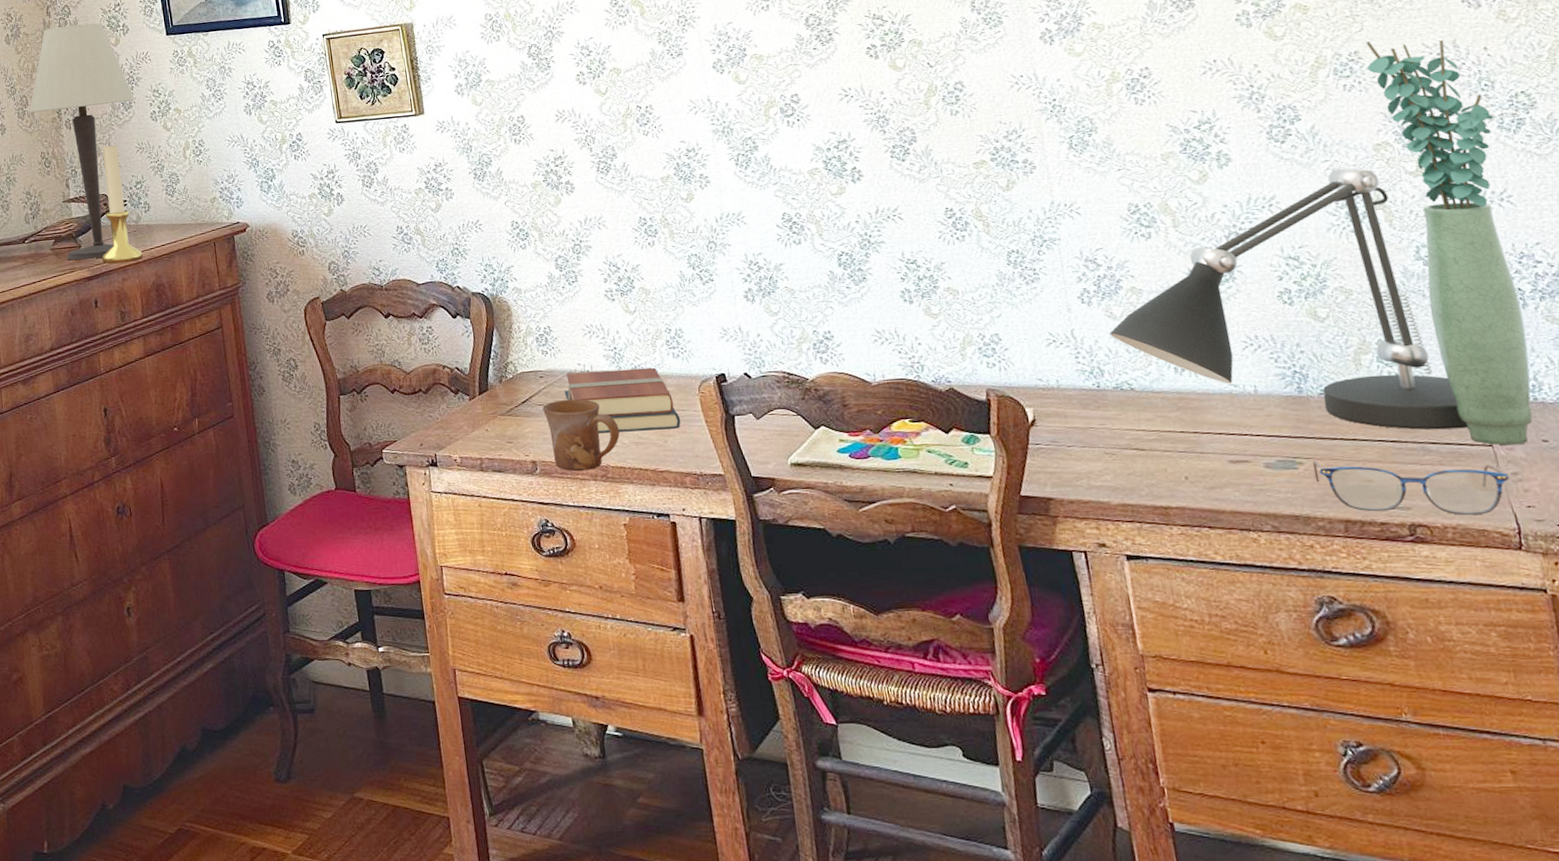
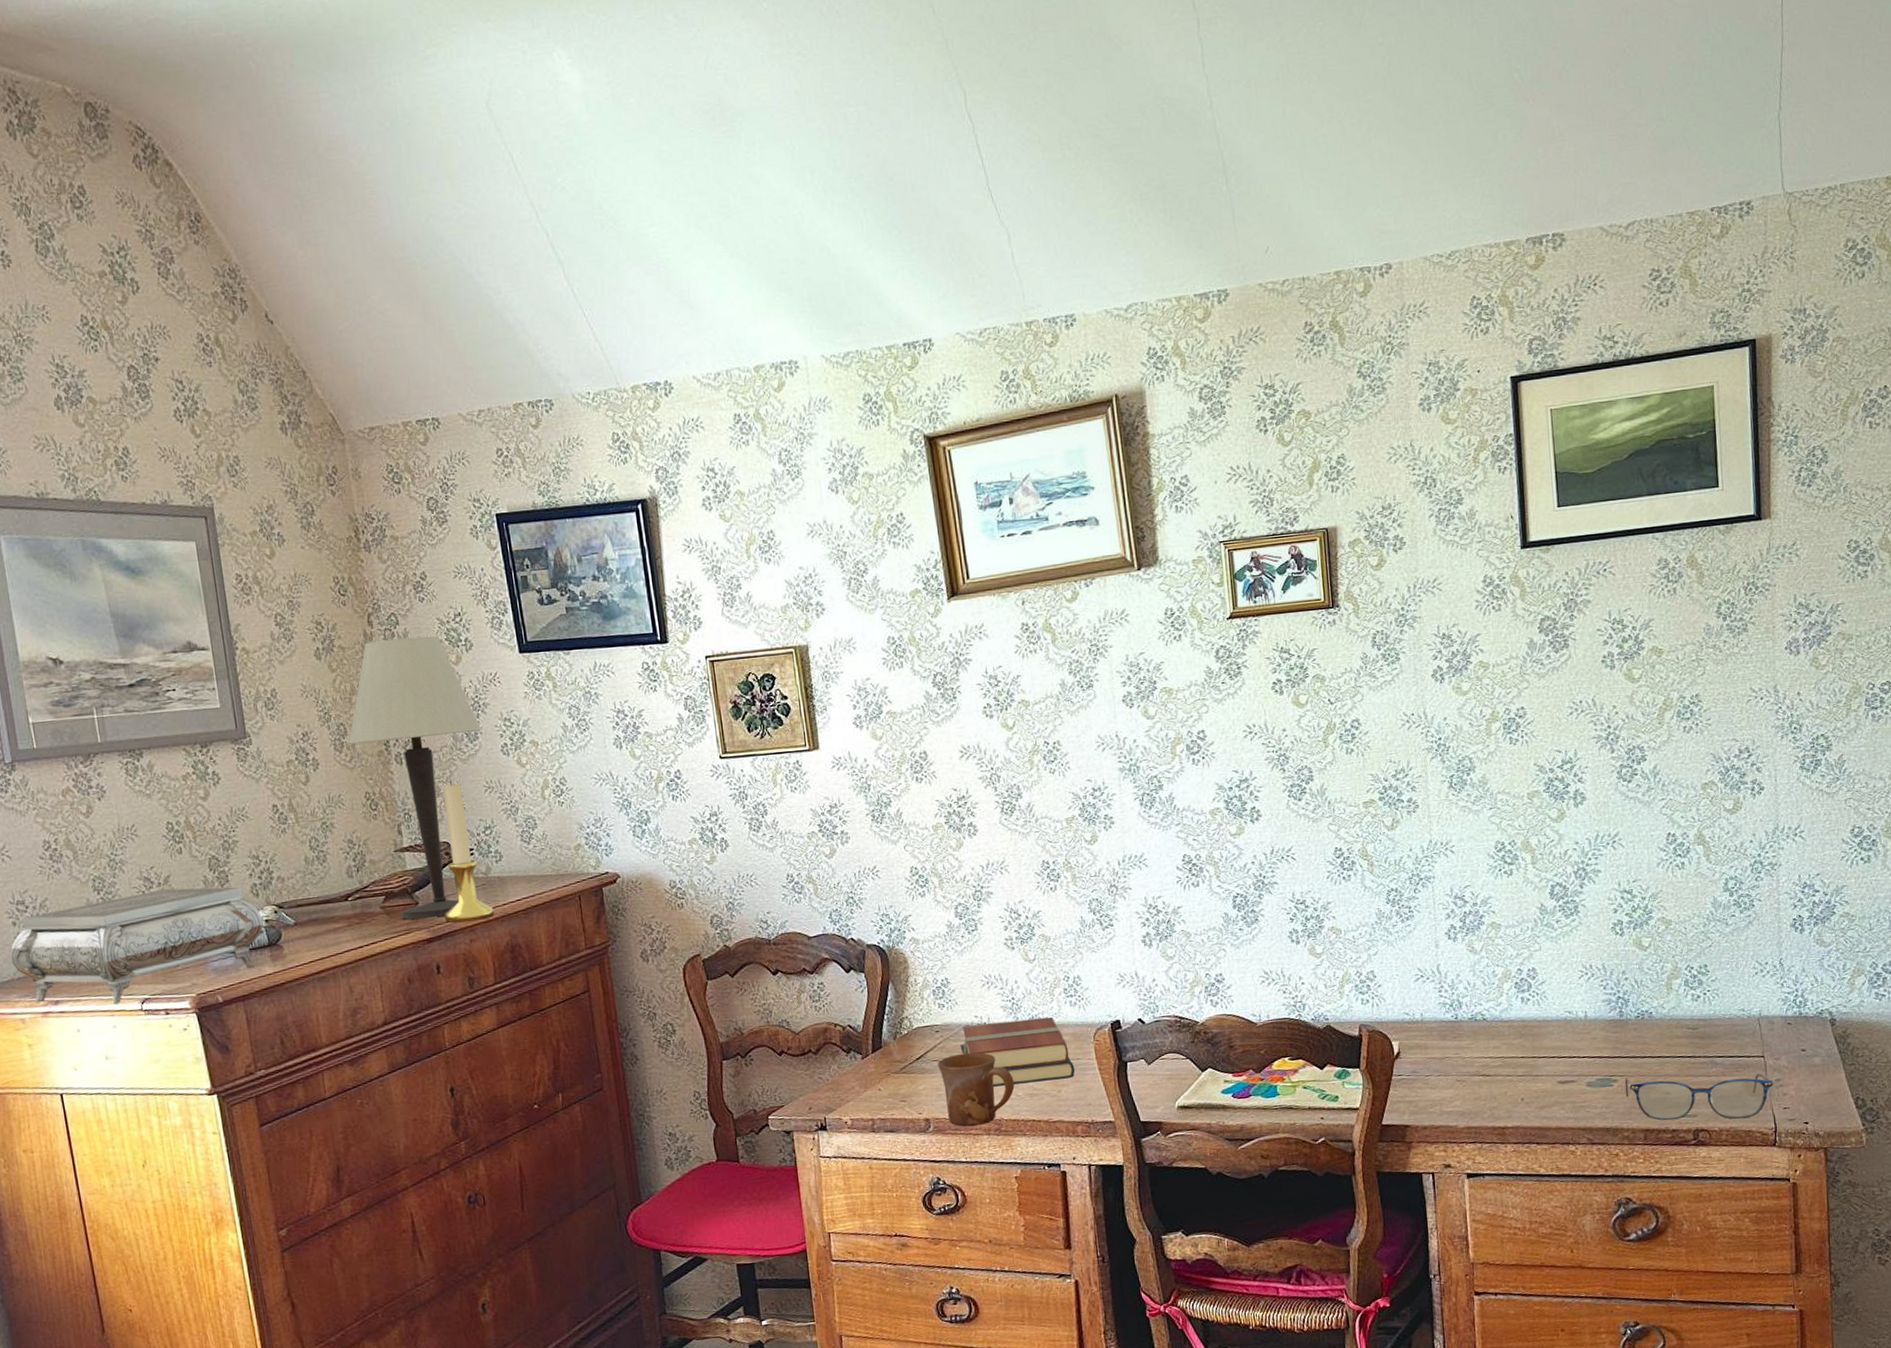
desk lamp: present [1110,168,1469,430] -> none [1470,806,1748,1046]
vase: present [1365,39,1533,446] -> none [1704,684,1800,1056]

